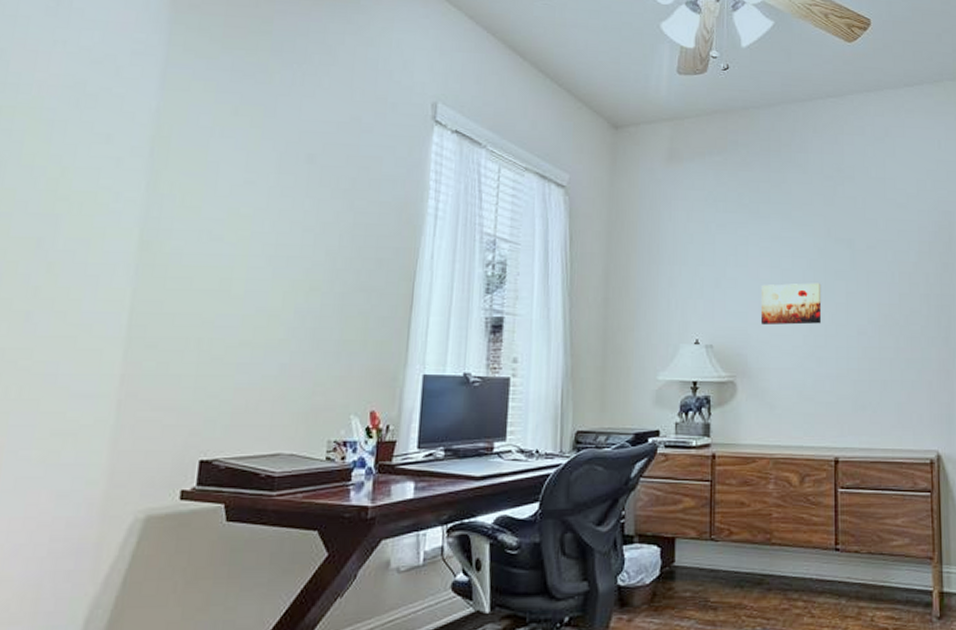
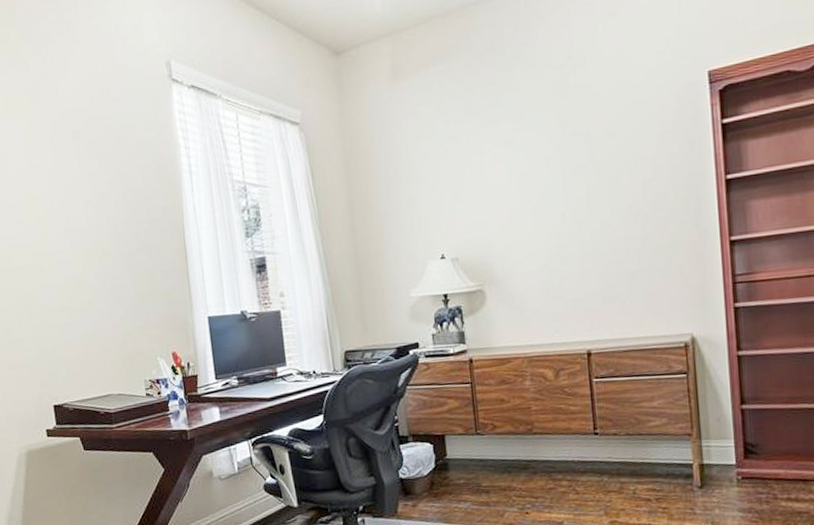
wall art: present [760,283,822,326] -> none [499,181,564,232]

